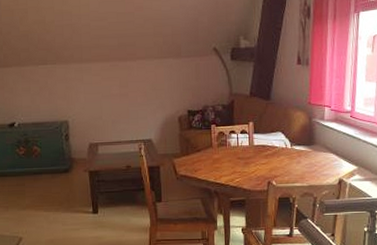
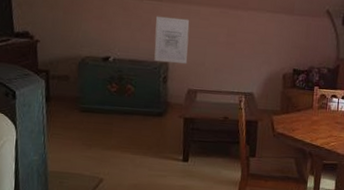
wall art: none [52,77,86,122] -> present [154,16,190,64]

